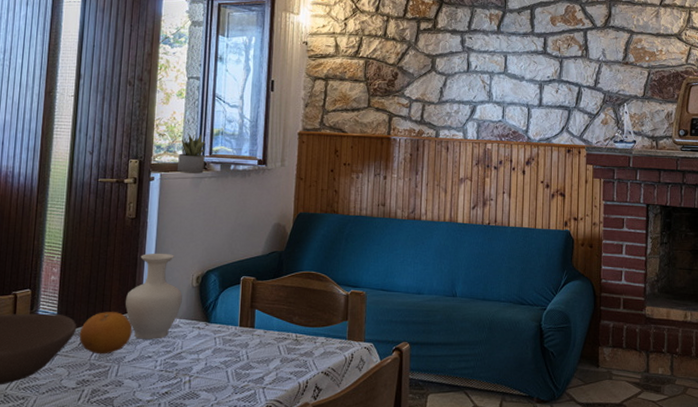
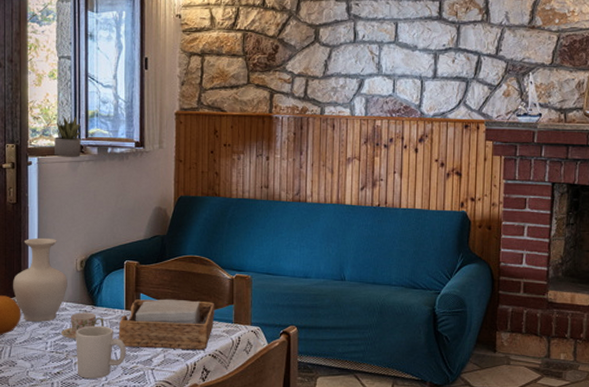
teacup: none [172,329,217,358] -> present [61,312,104,340]
mug: none [186,343,238,399] -> present [76,325,126,379]
napkin holder: none [230,315,330,368] -> present [118,299,215,351]

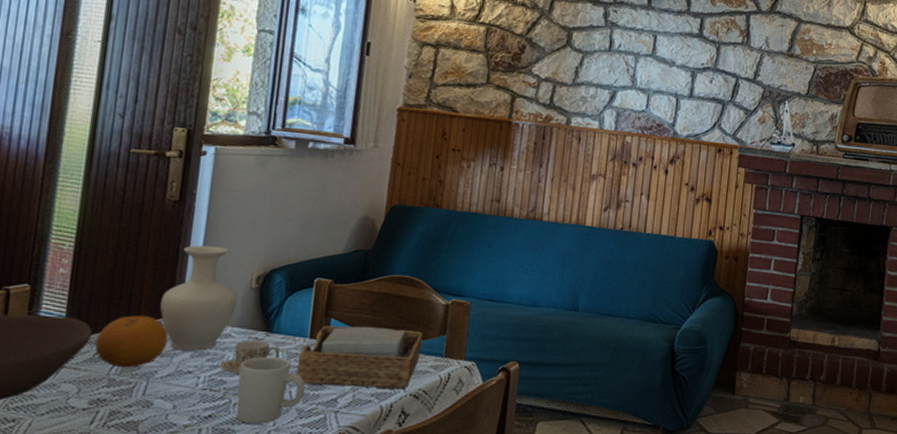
succulent plant: present [53,116,81,157] -> none [237,100,278,151]

